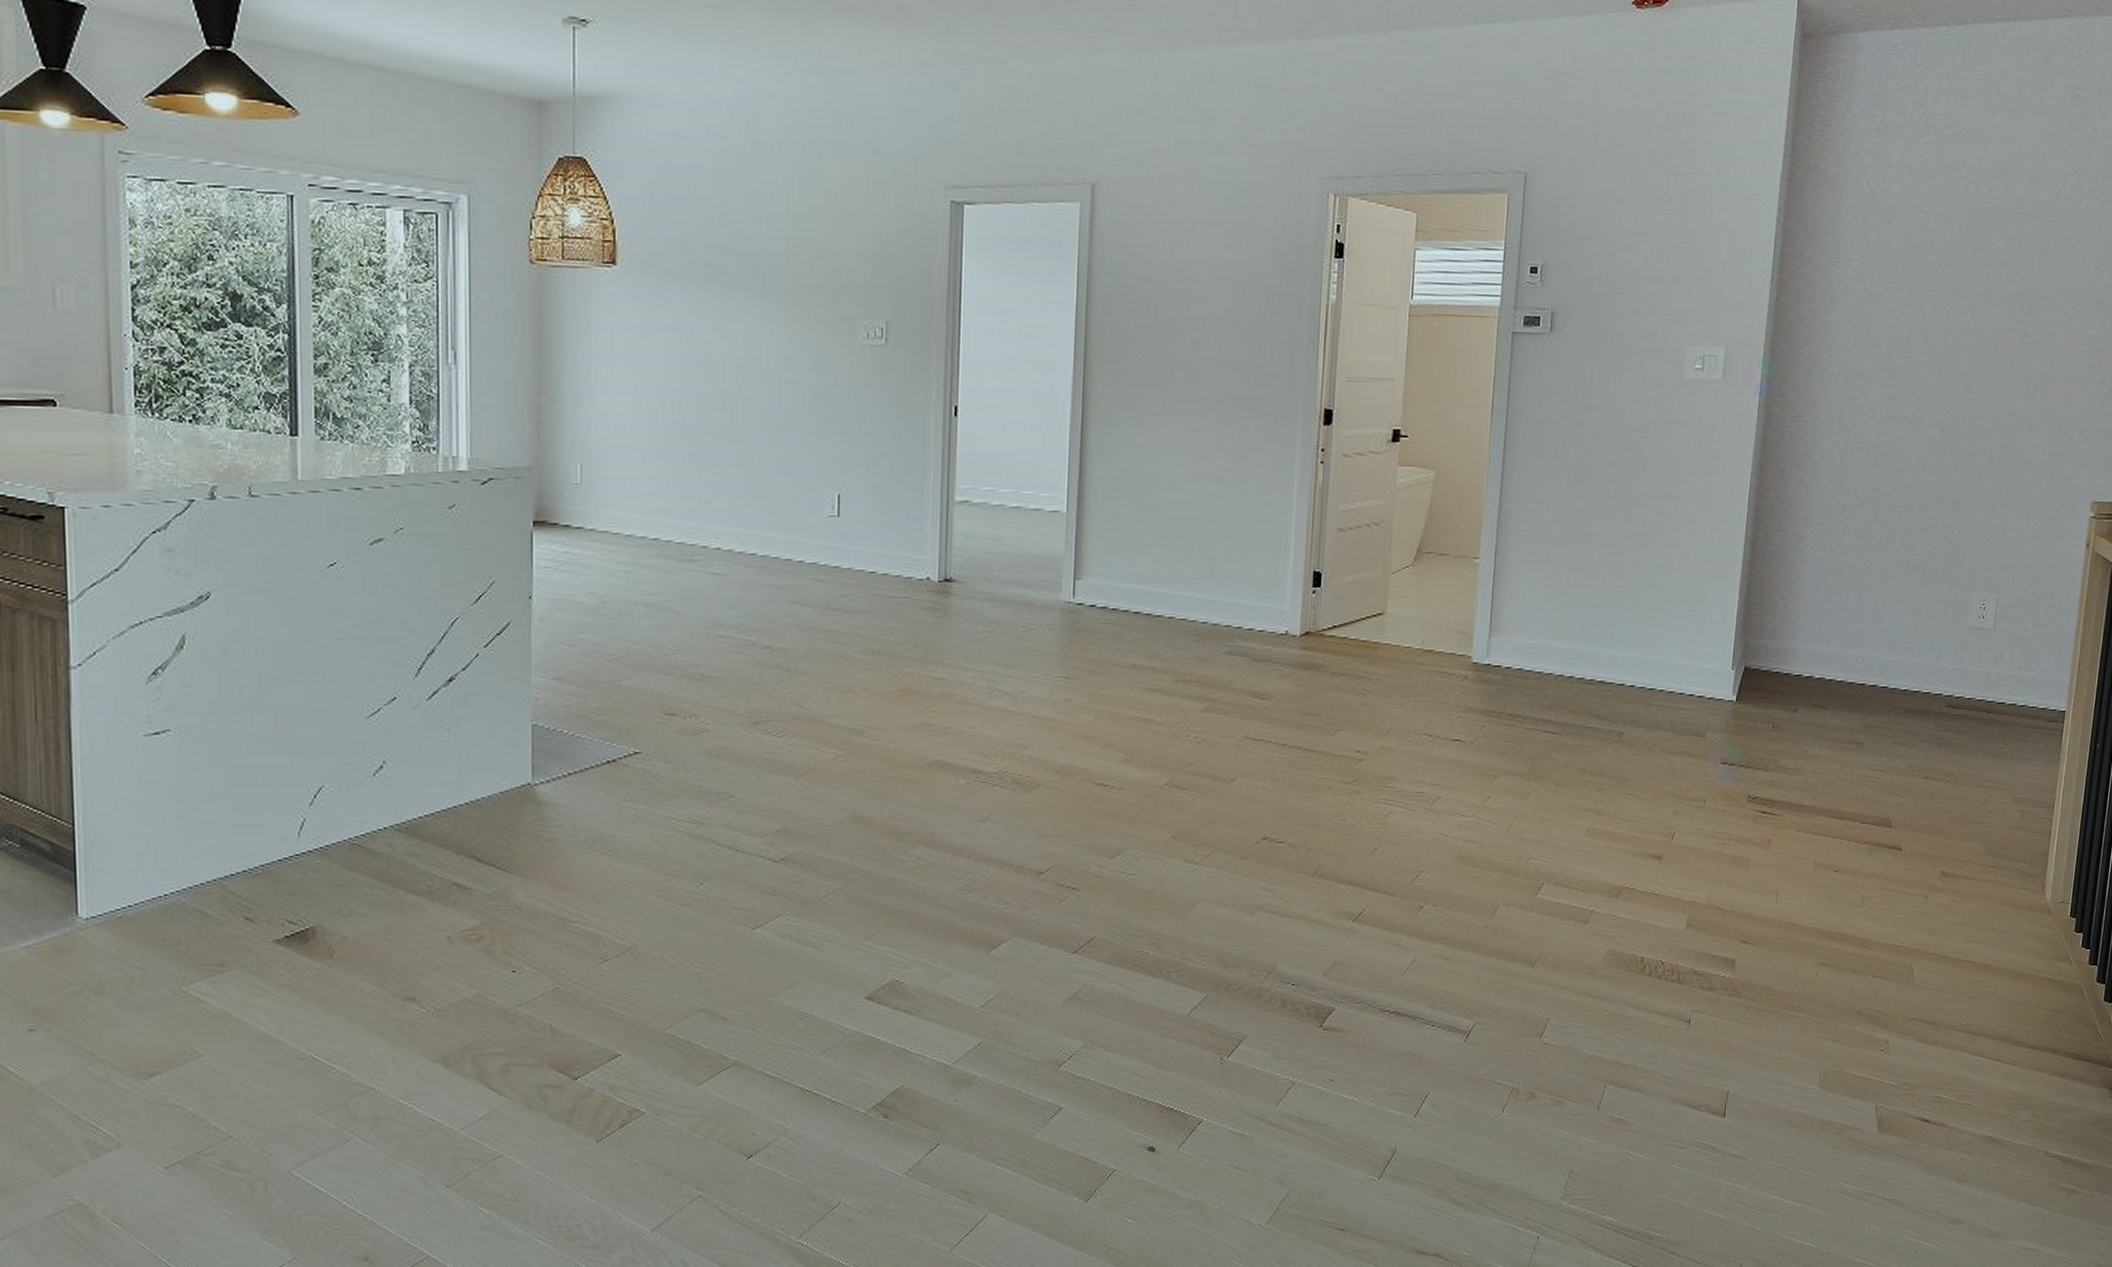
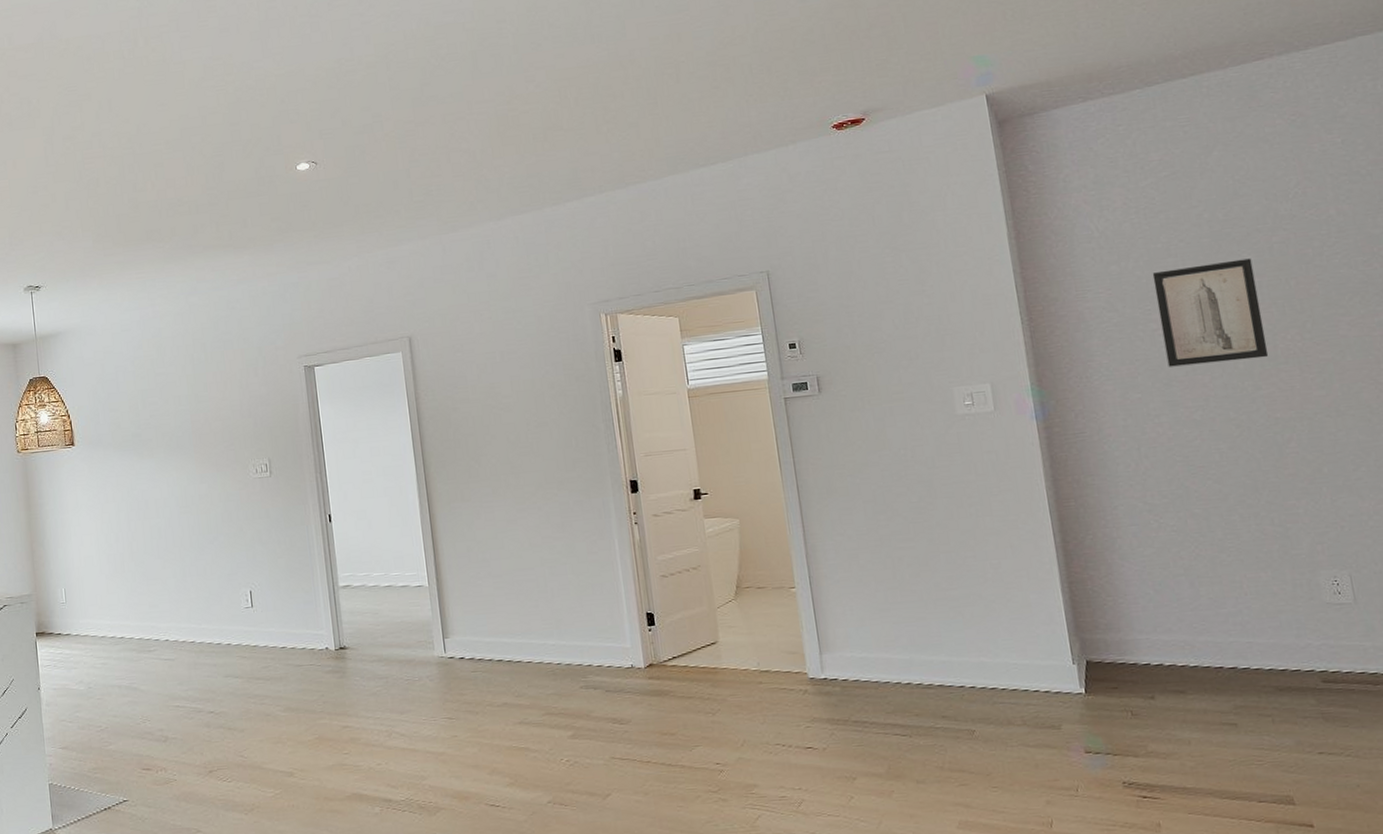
wall art: none [1896,244,2000,359] -> present [1152,258,1269,367]

